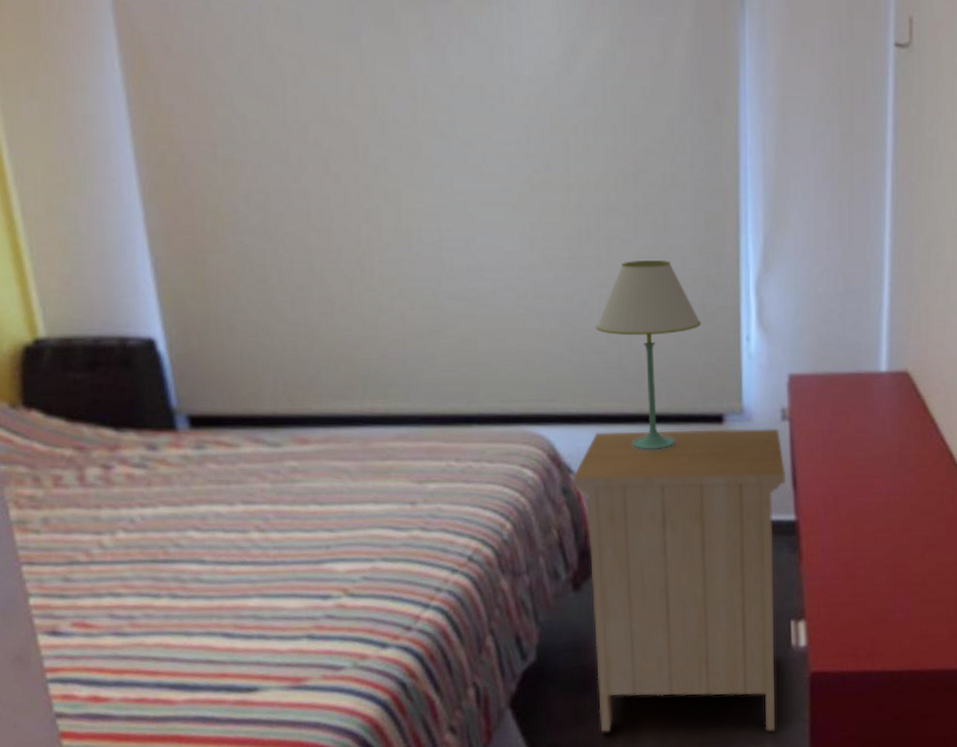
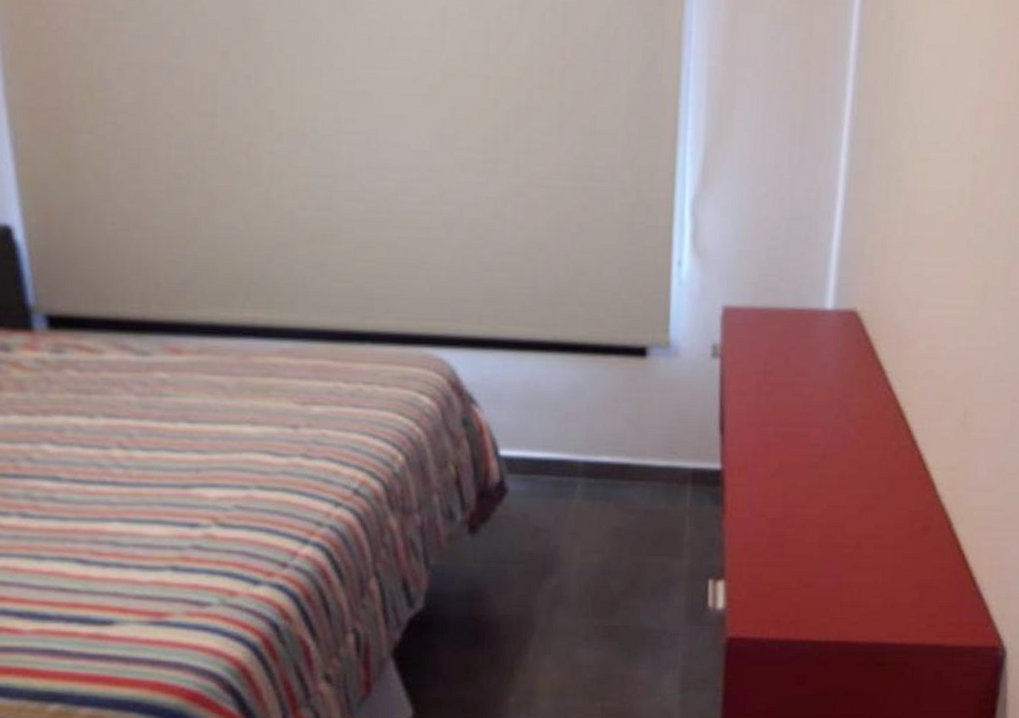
nightstand: present [572,429,786,732] -> none [474,359,714,699]
table lamp: present [595,260,702,451] -> none [509,168,629,383]

